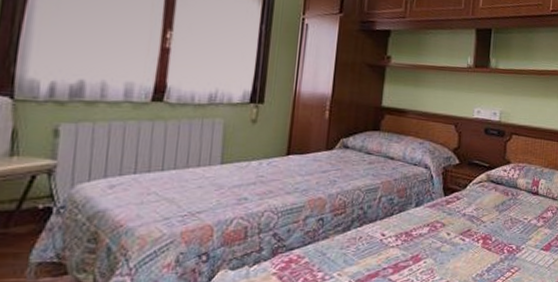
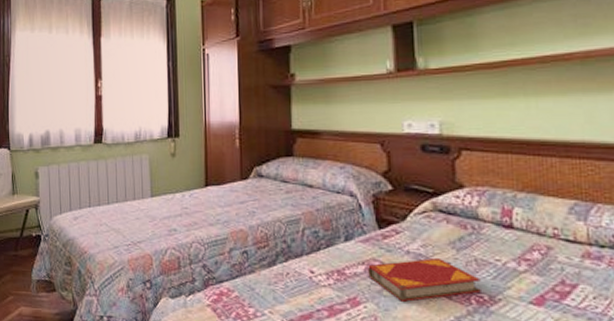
hardback book: none [431,218,512,255] -> present [368,257,481,302]

